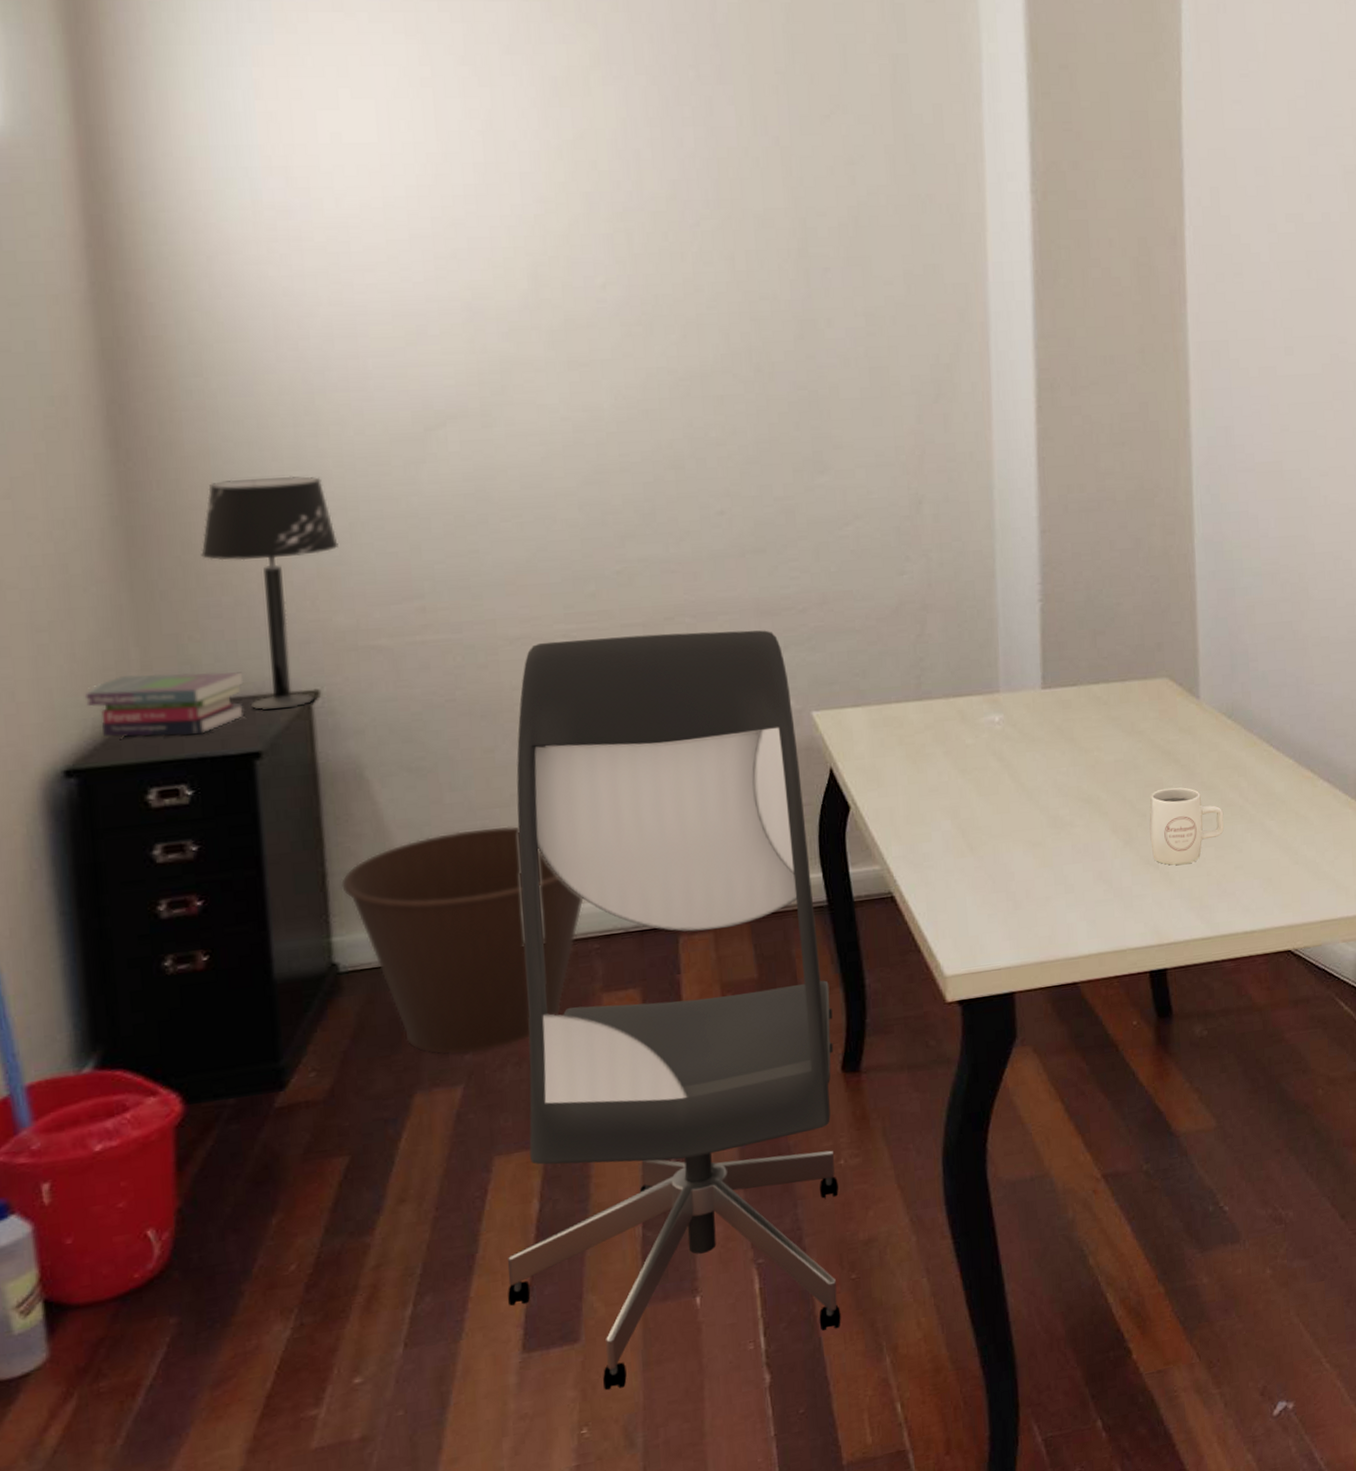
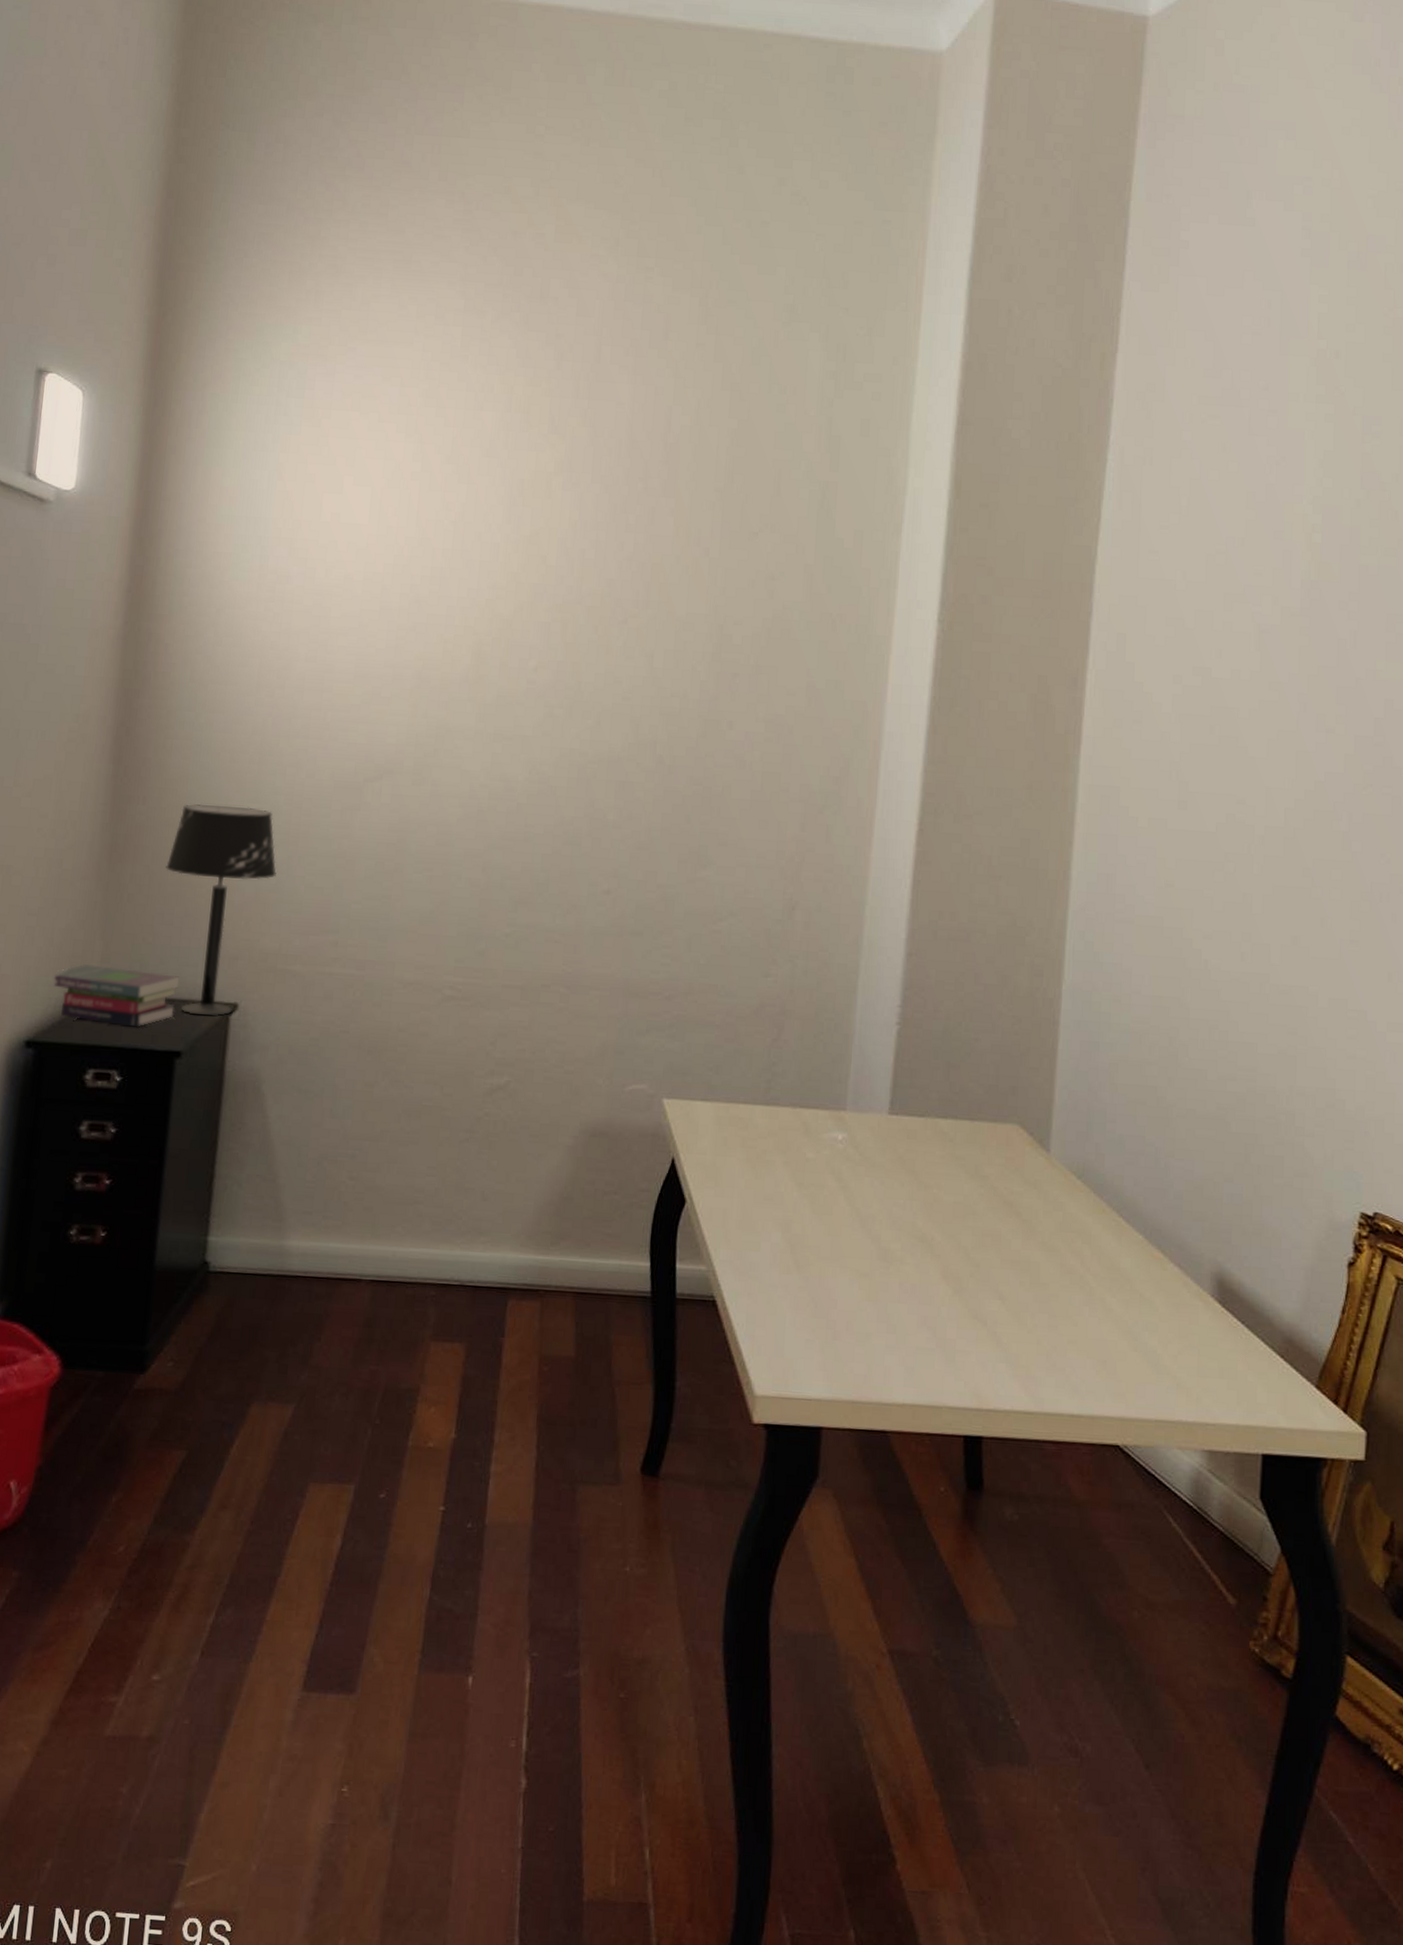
basket: present [341,826,584,1055] -> none [224,1156,429,1376]
office chair: present [507,630,841,1391] -> none [297,990,646,1754]
mug: present [1149,787,1224,866] -> none [981,1241,1062,1328]

